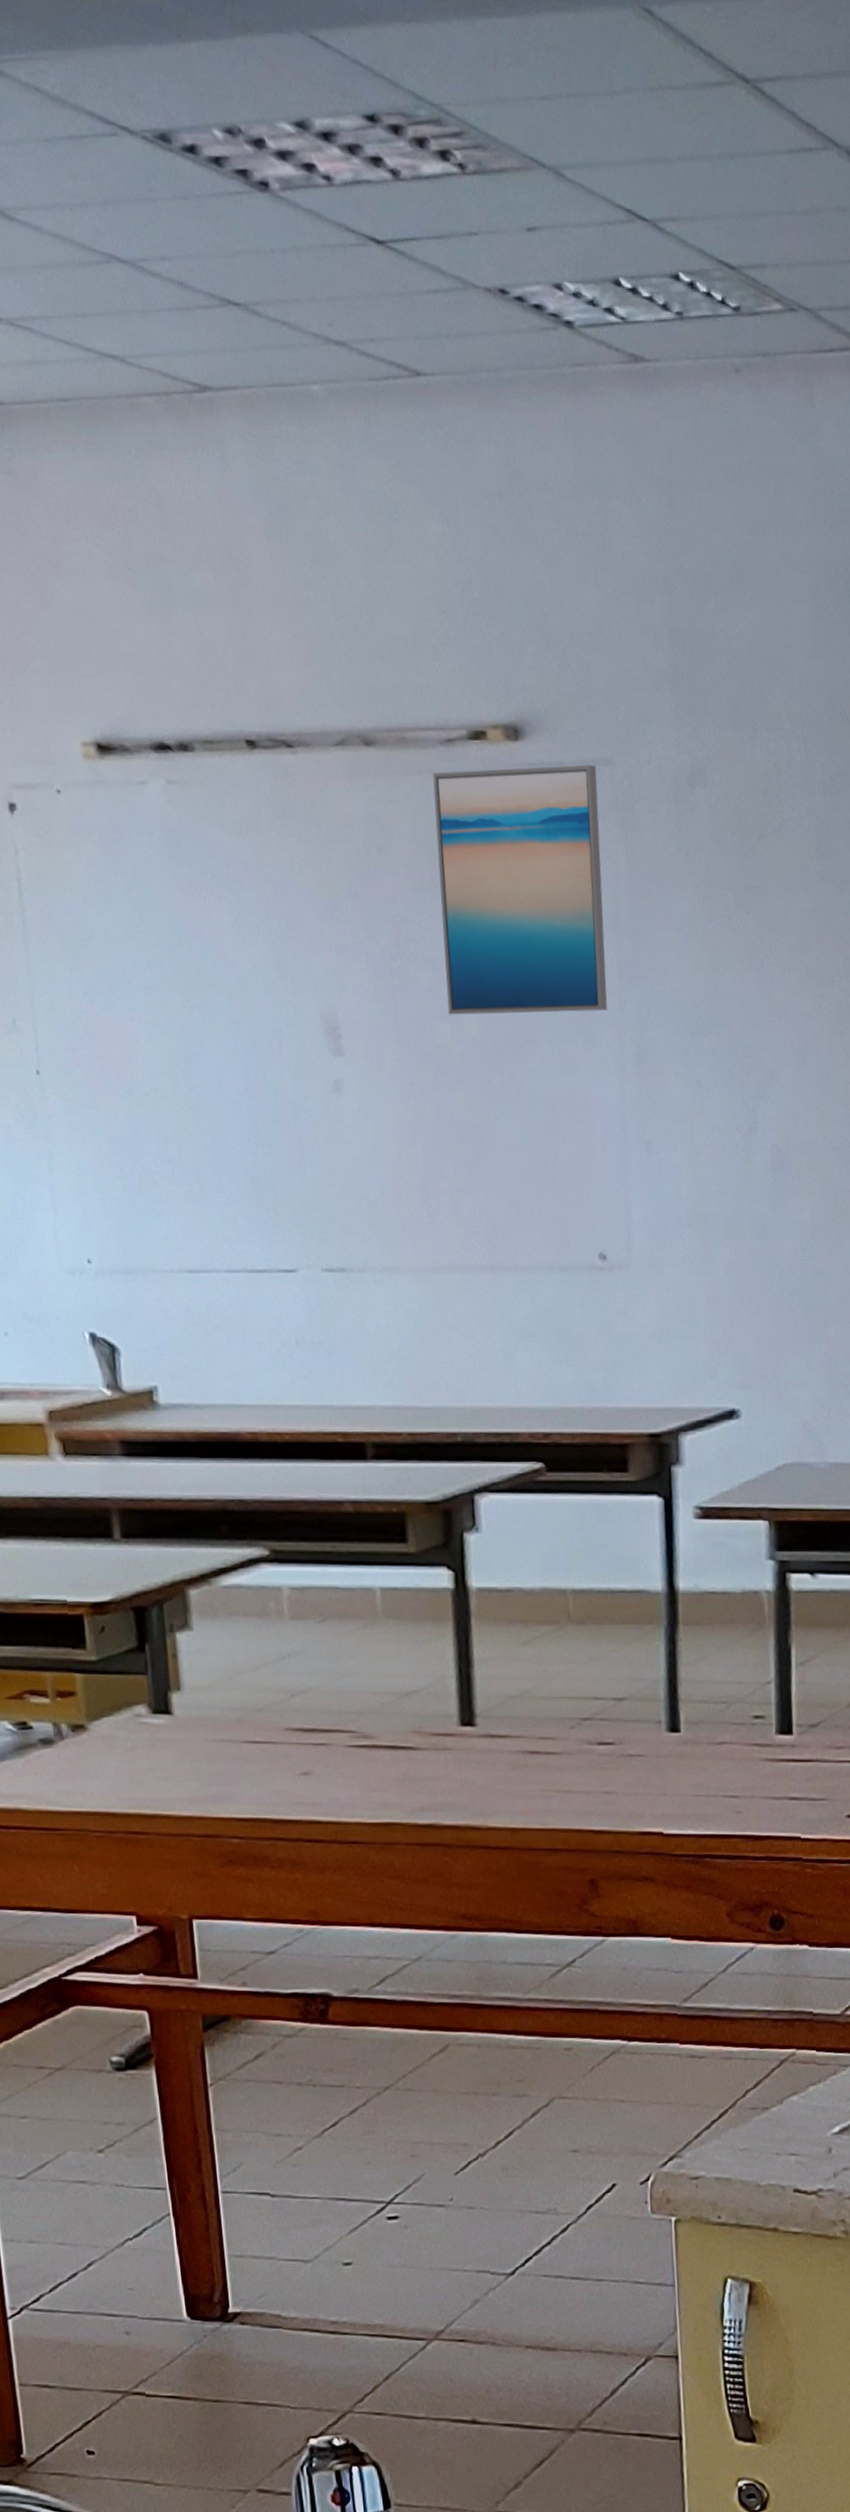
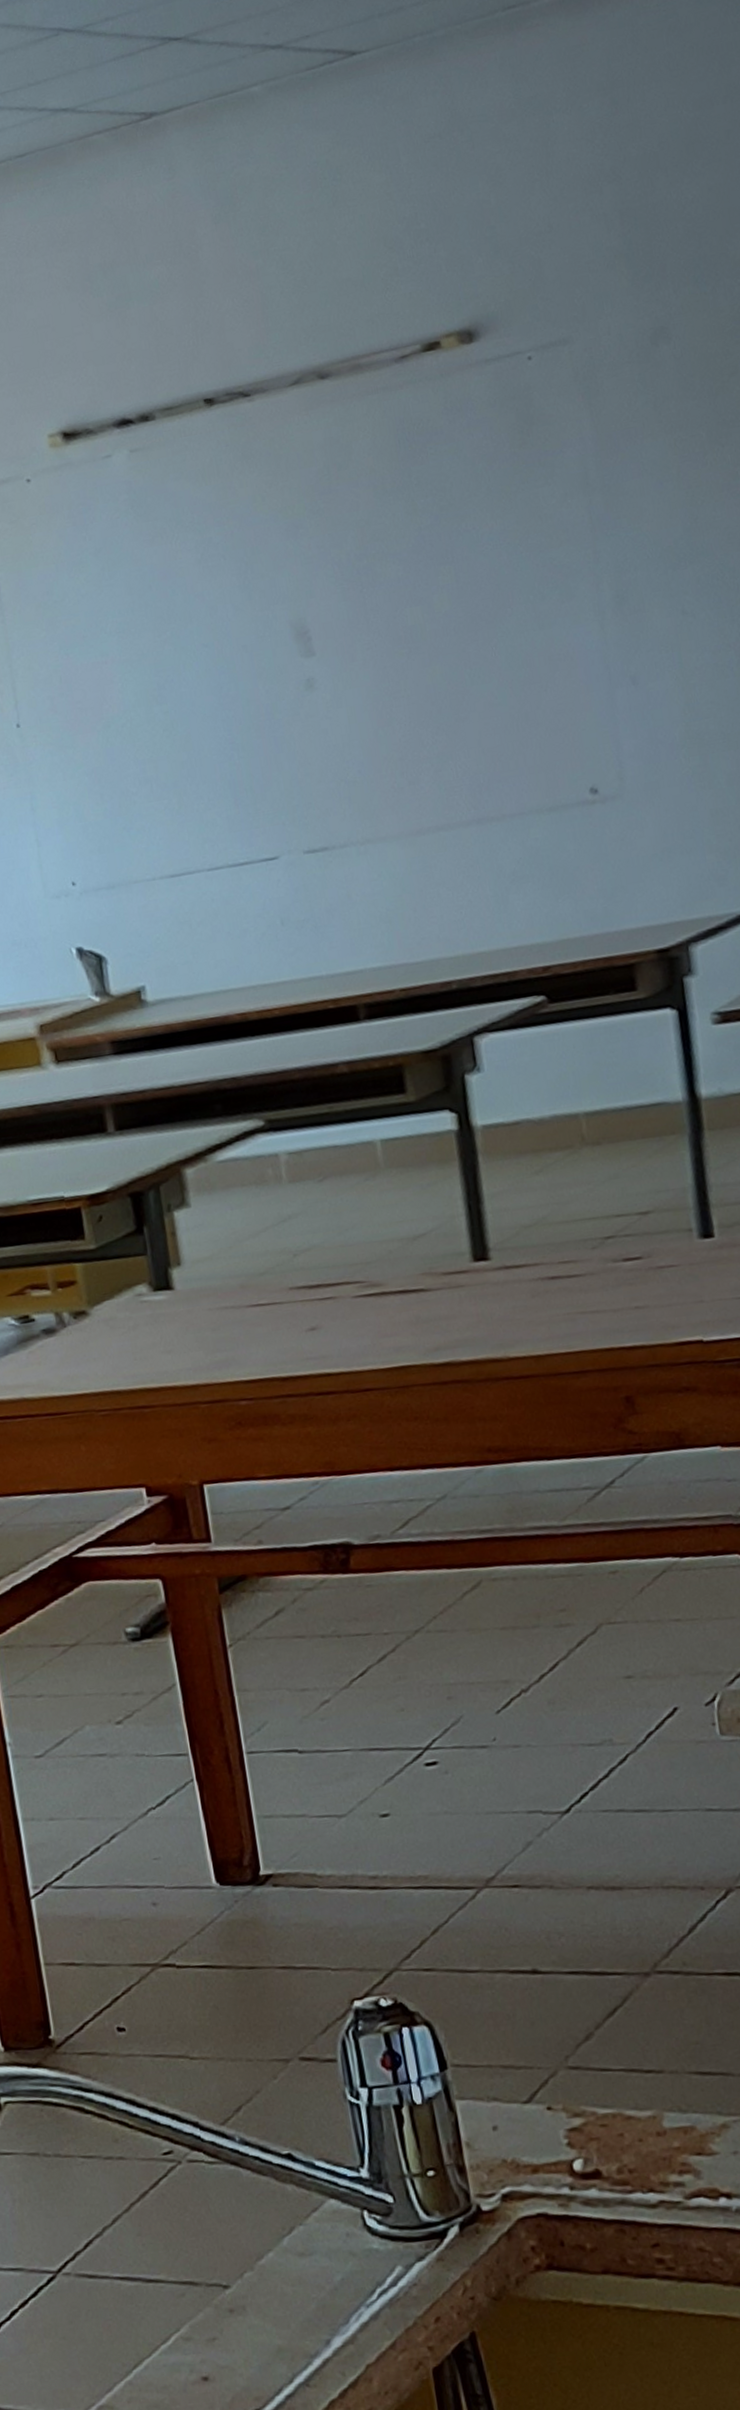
wall art: present [432,764,607,1015] -> none [388,347,582,599]

